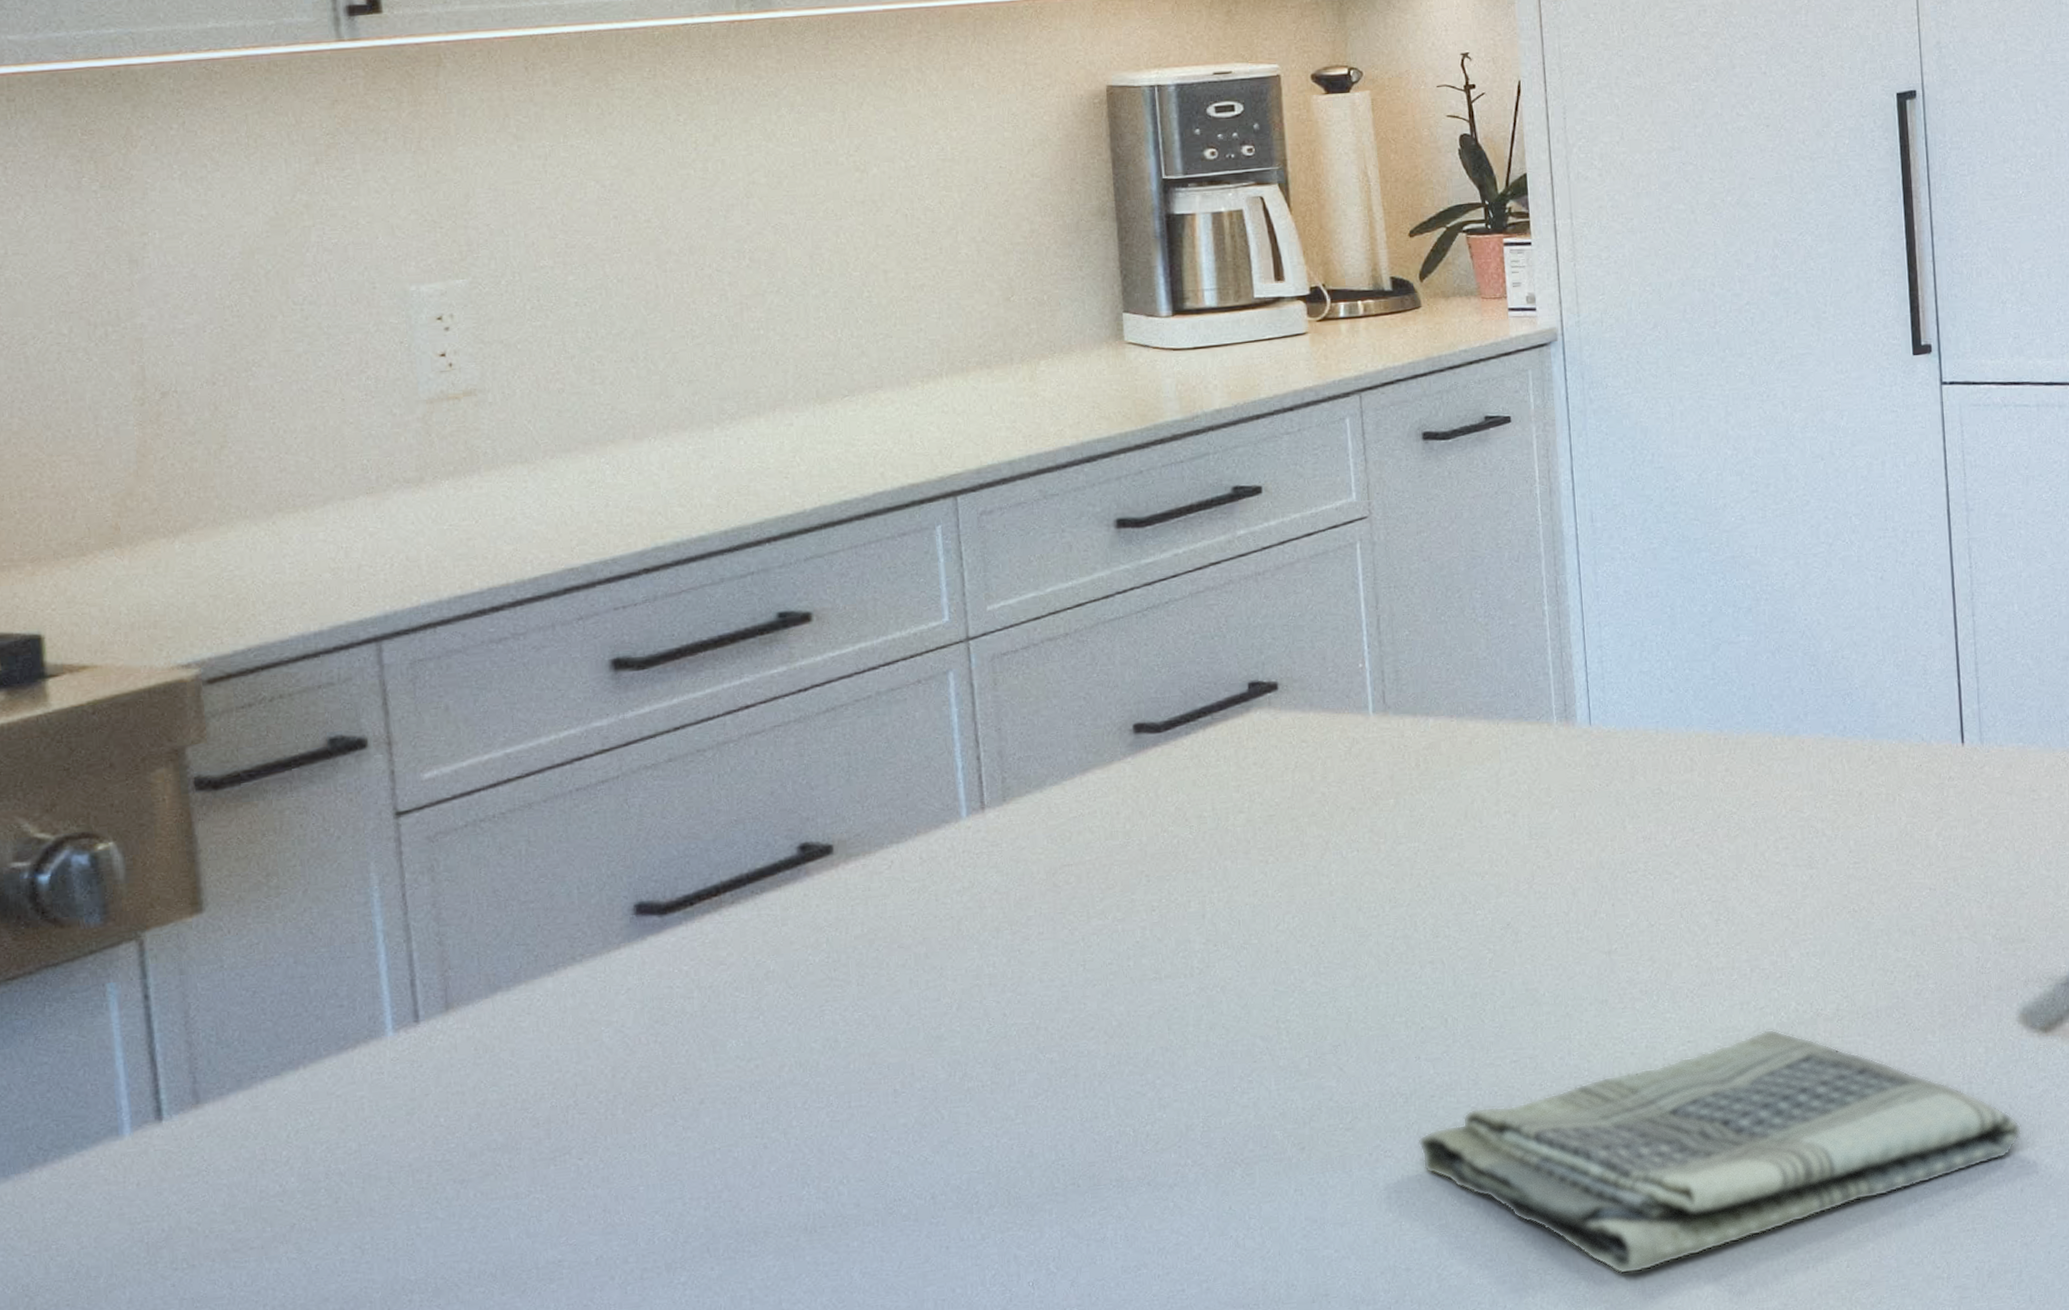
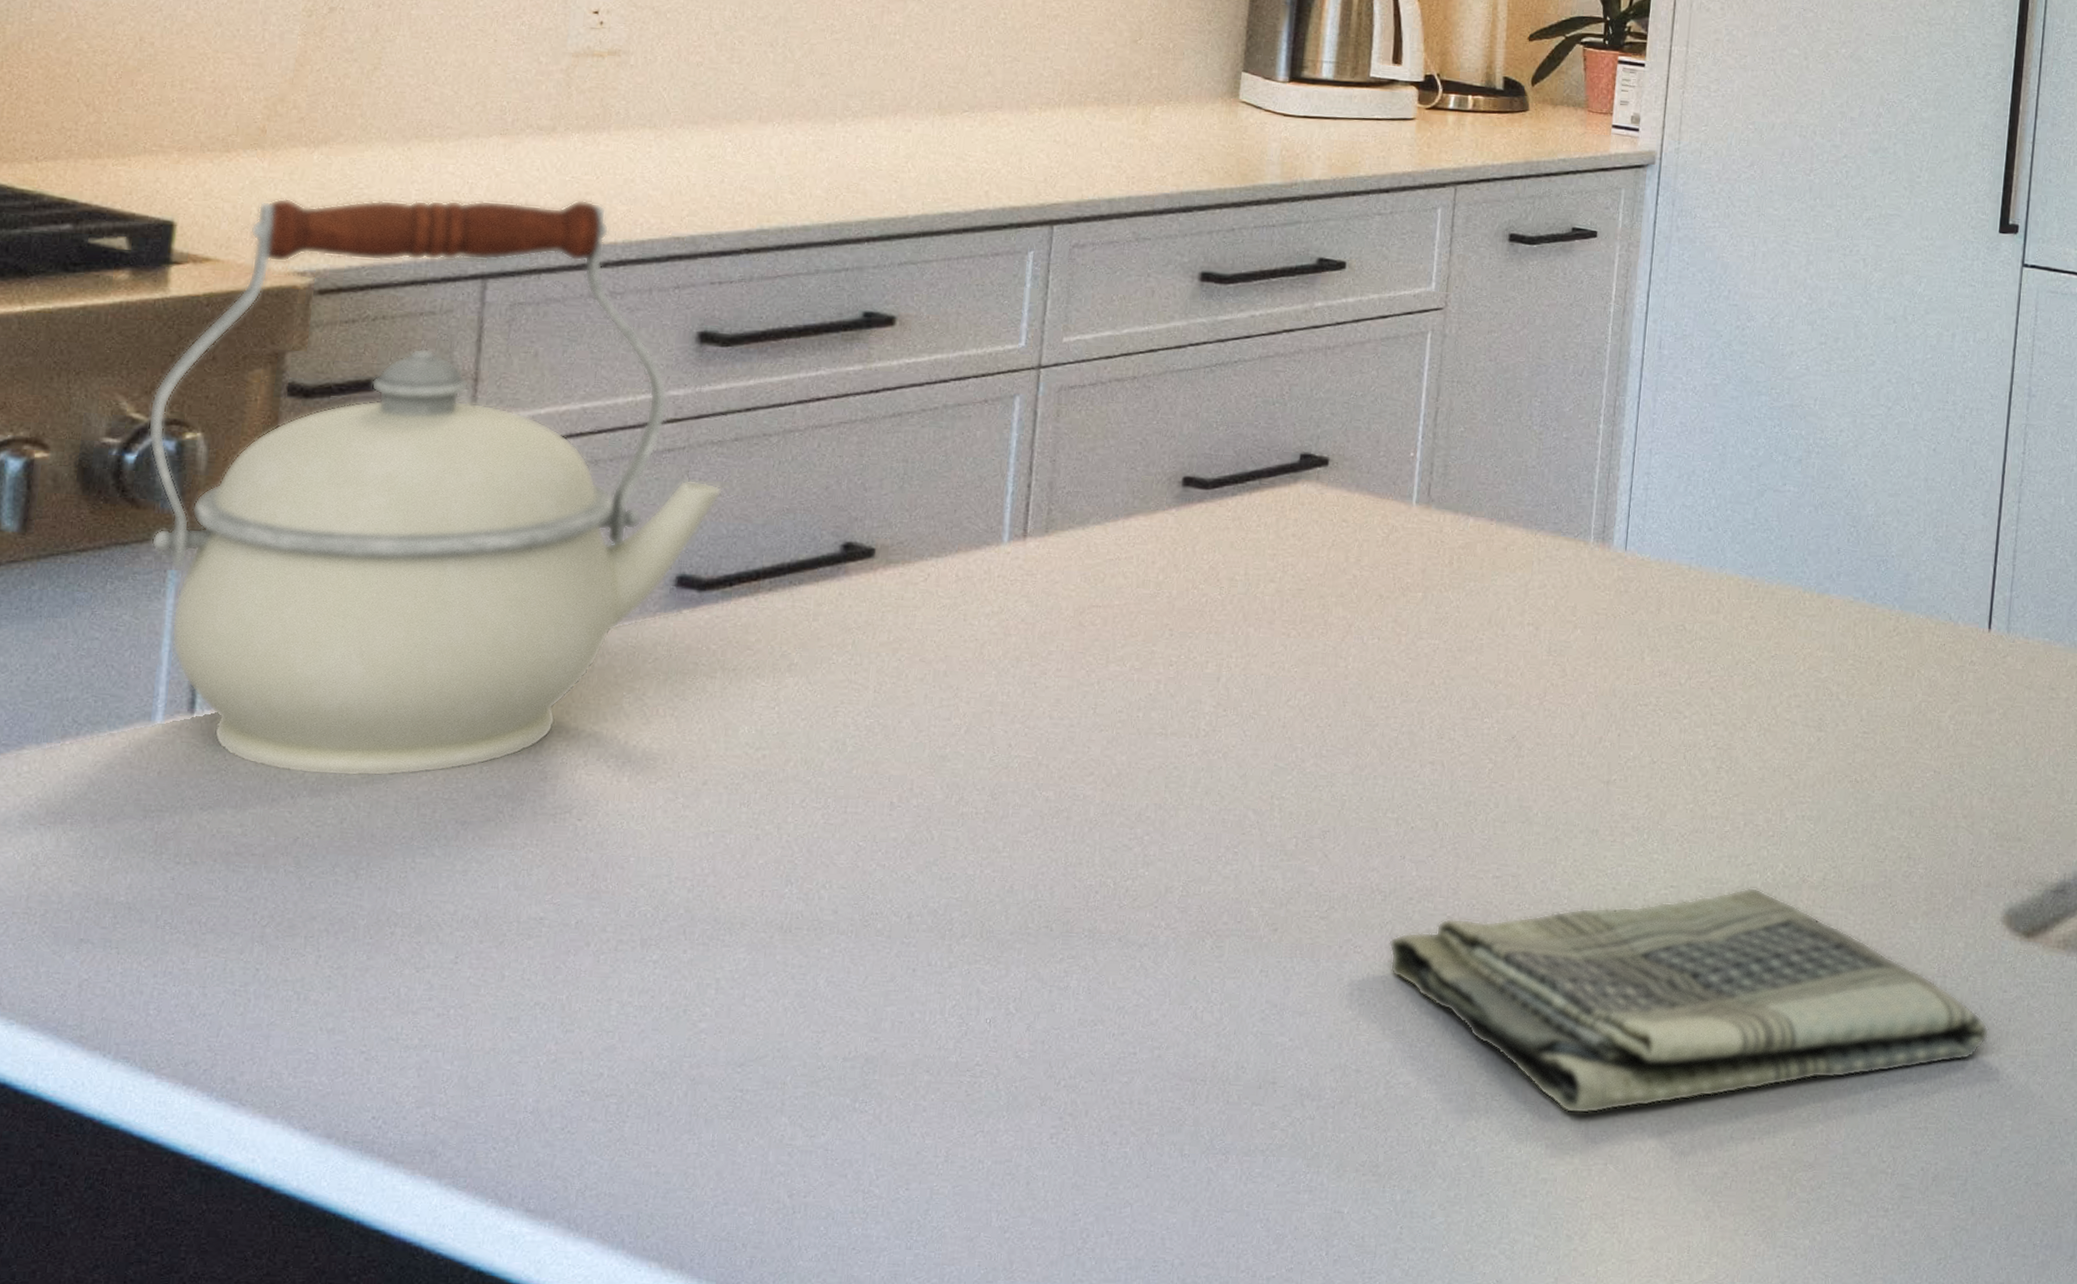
kettle: none [53,546,666,1162] -> present [147,198,723,777]

